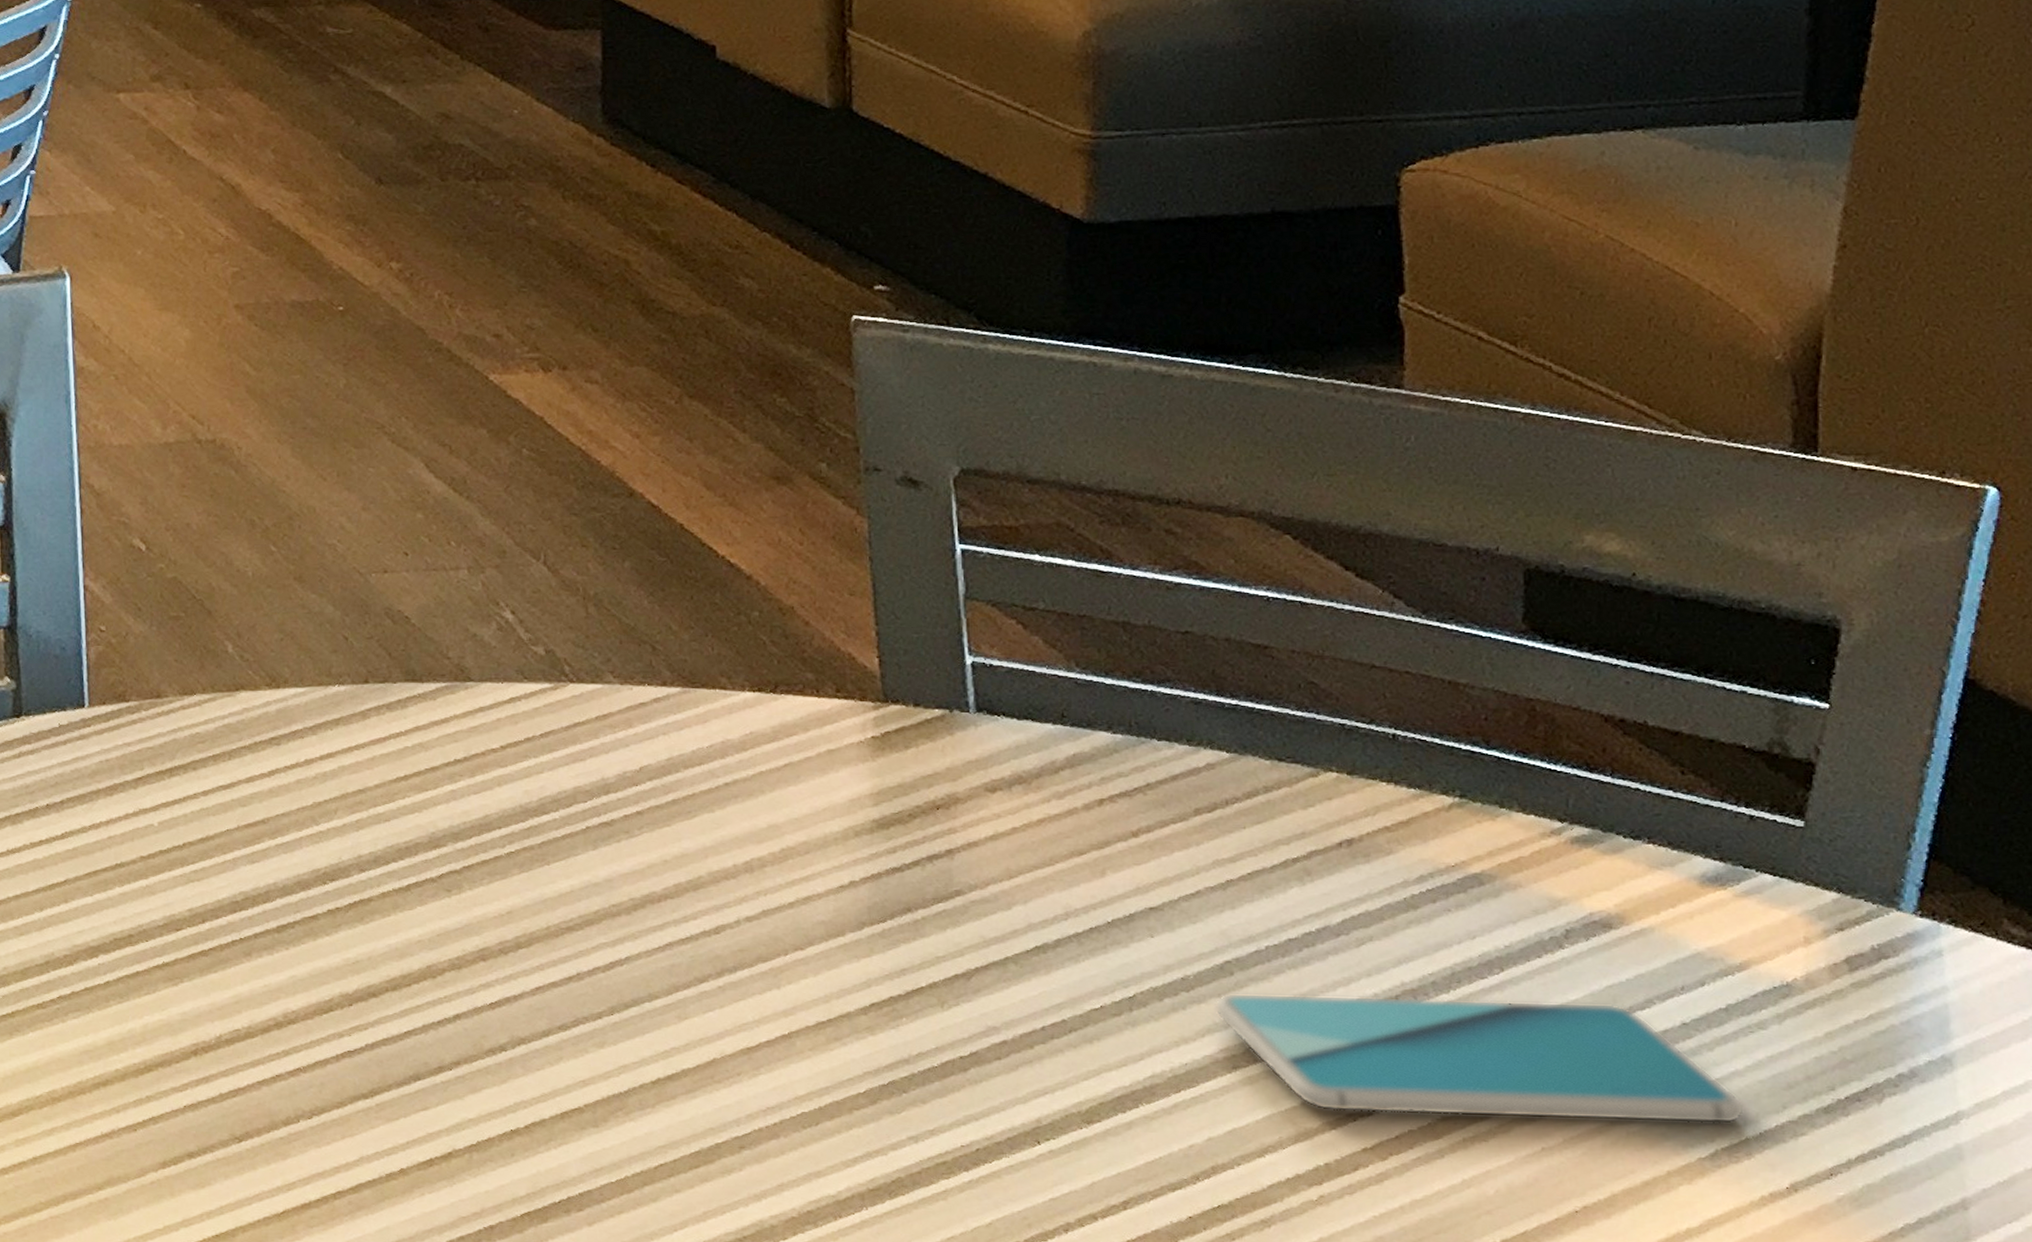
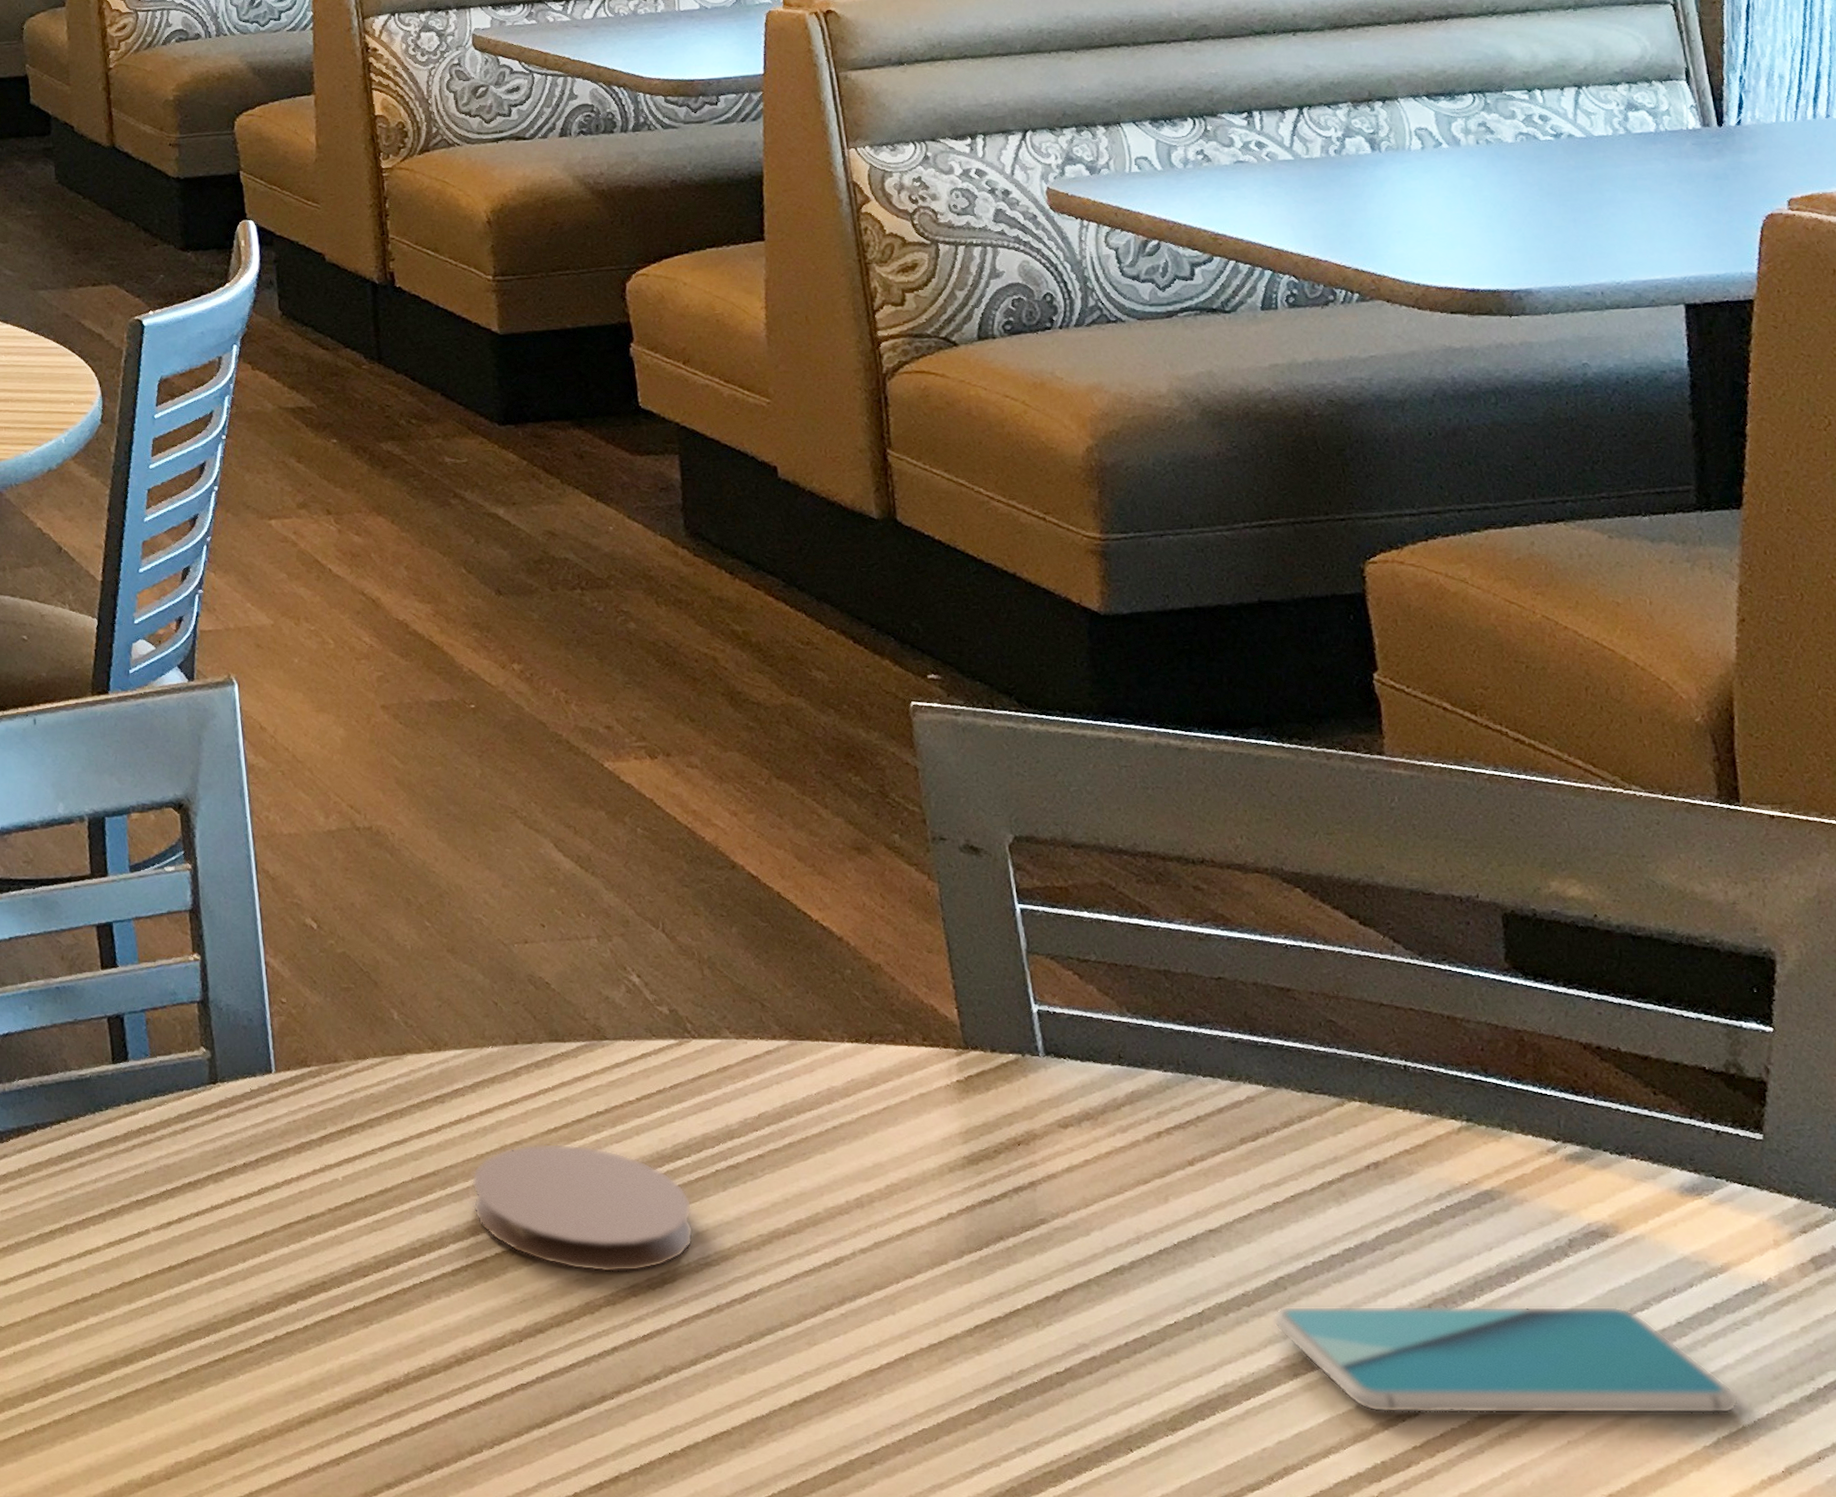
coaster: none [305,792,556,935] -> present [471,1143,694,1273]

